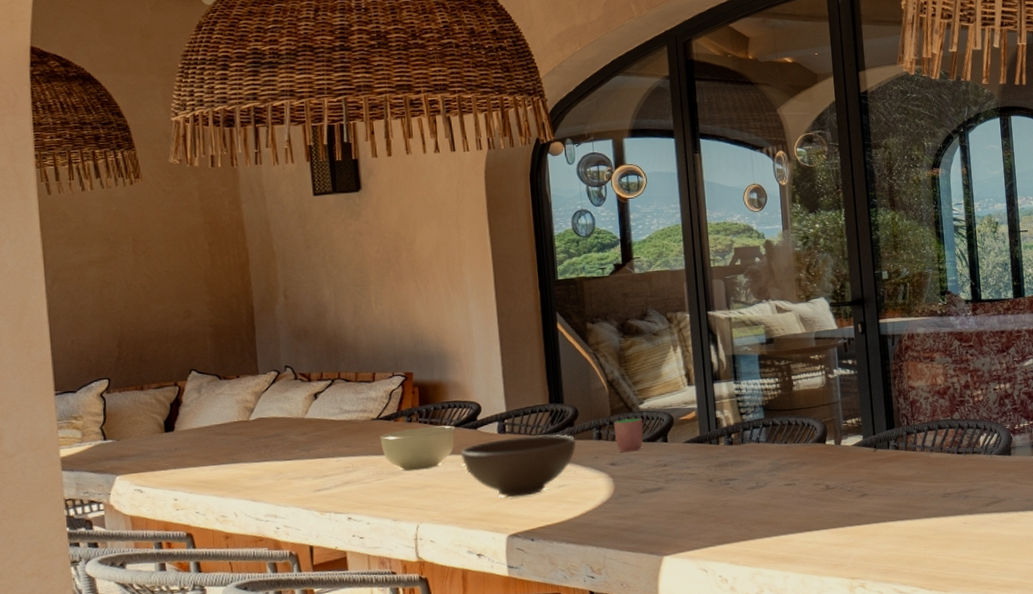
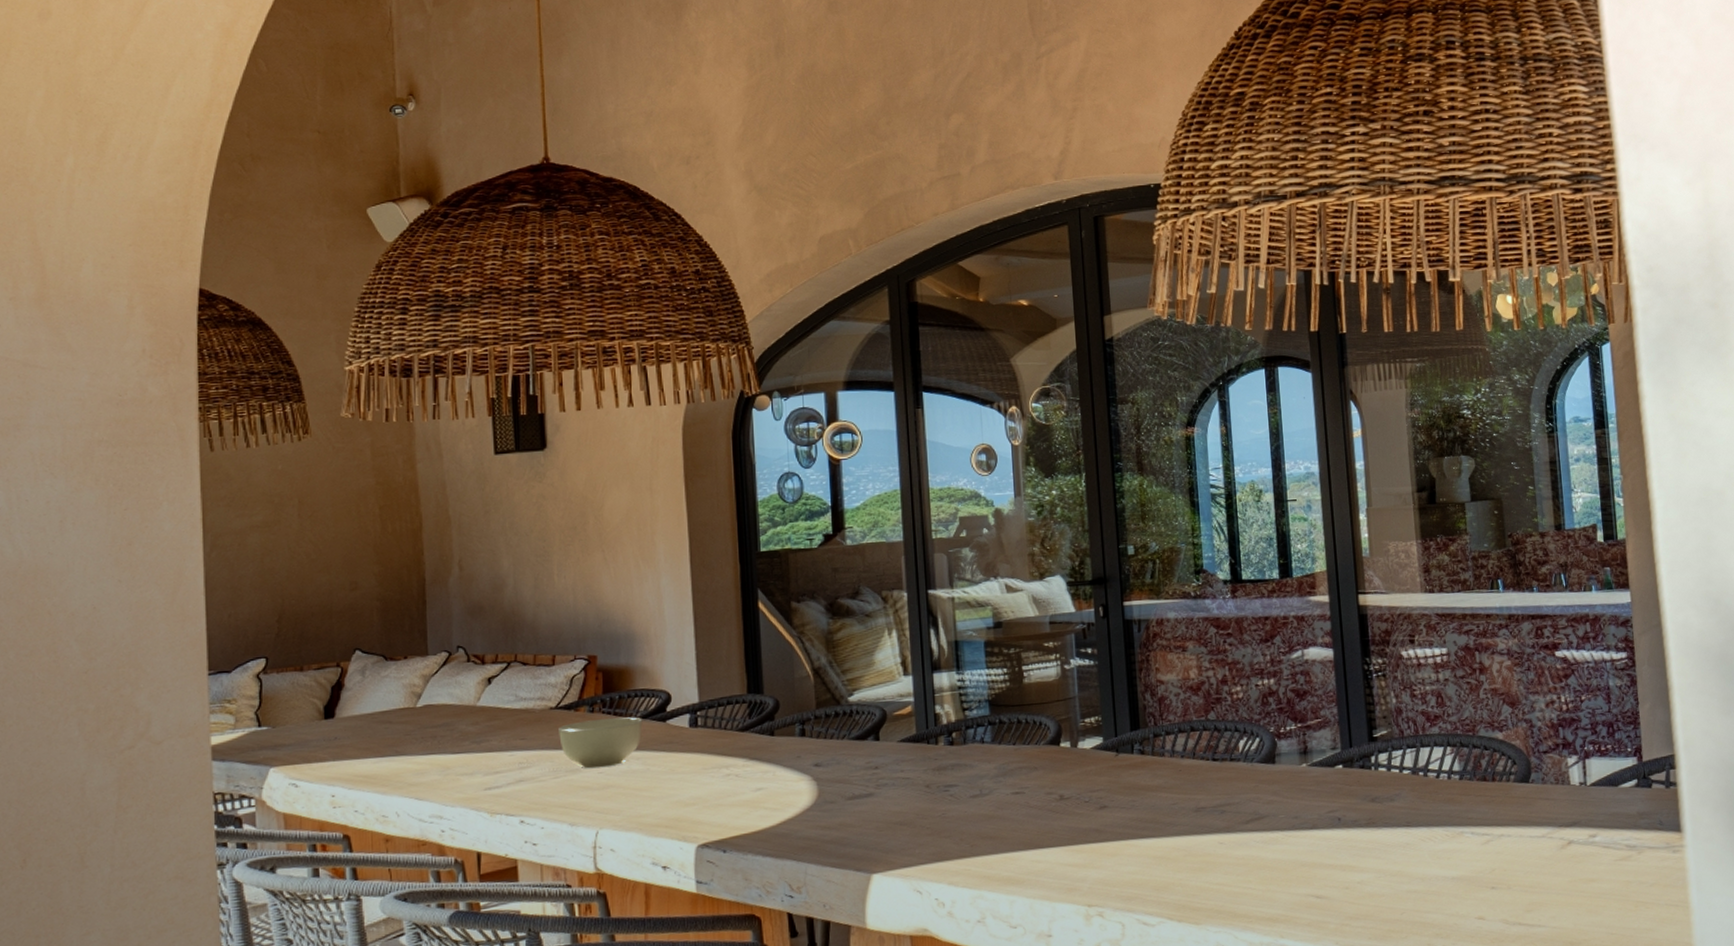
bowl: present [461,434,576,497] -> none [648,729,776,802]
cup: present [613,417,644,453] -> none [818,711,852,752]

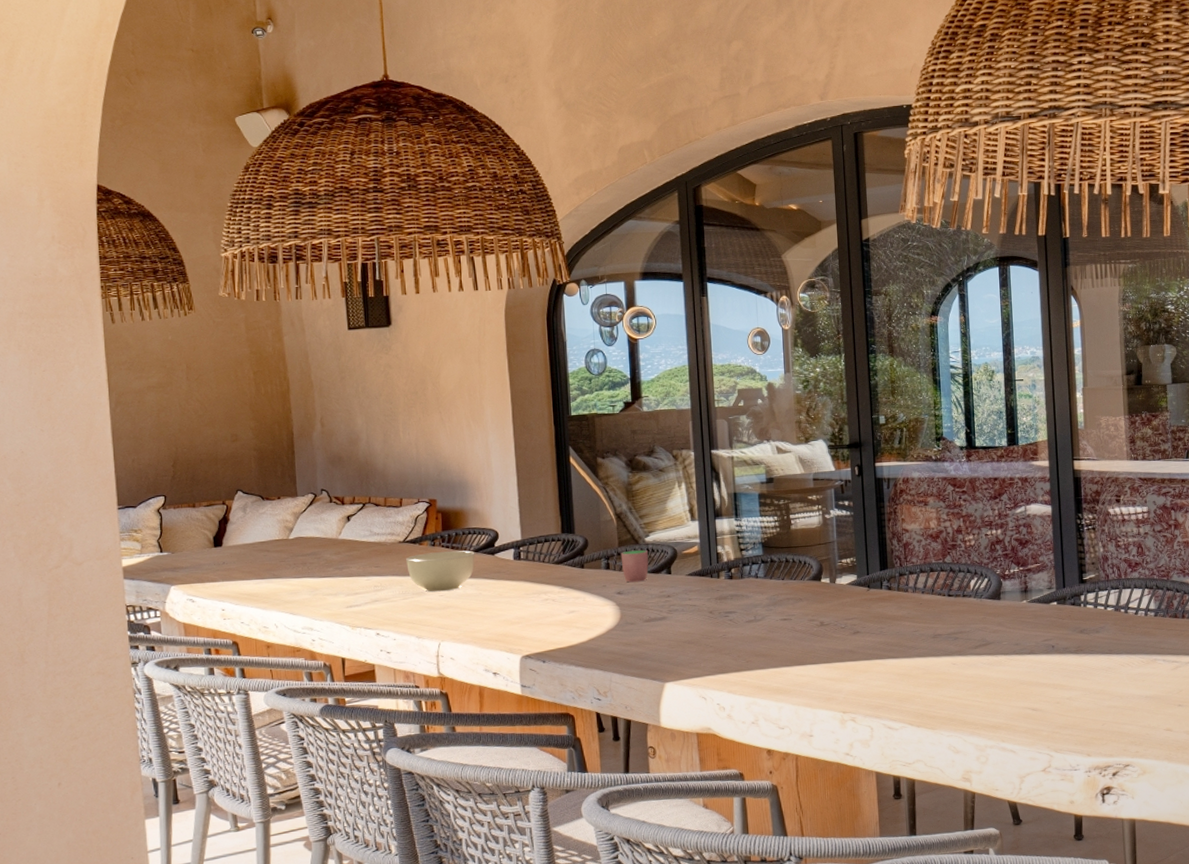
cup: none [818,711,852,752] -> present [620,549,649,583]

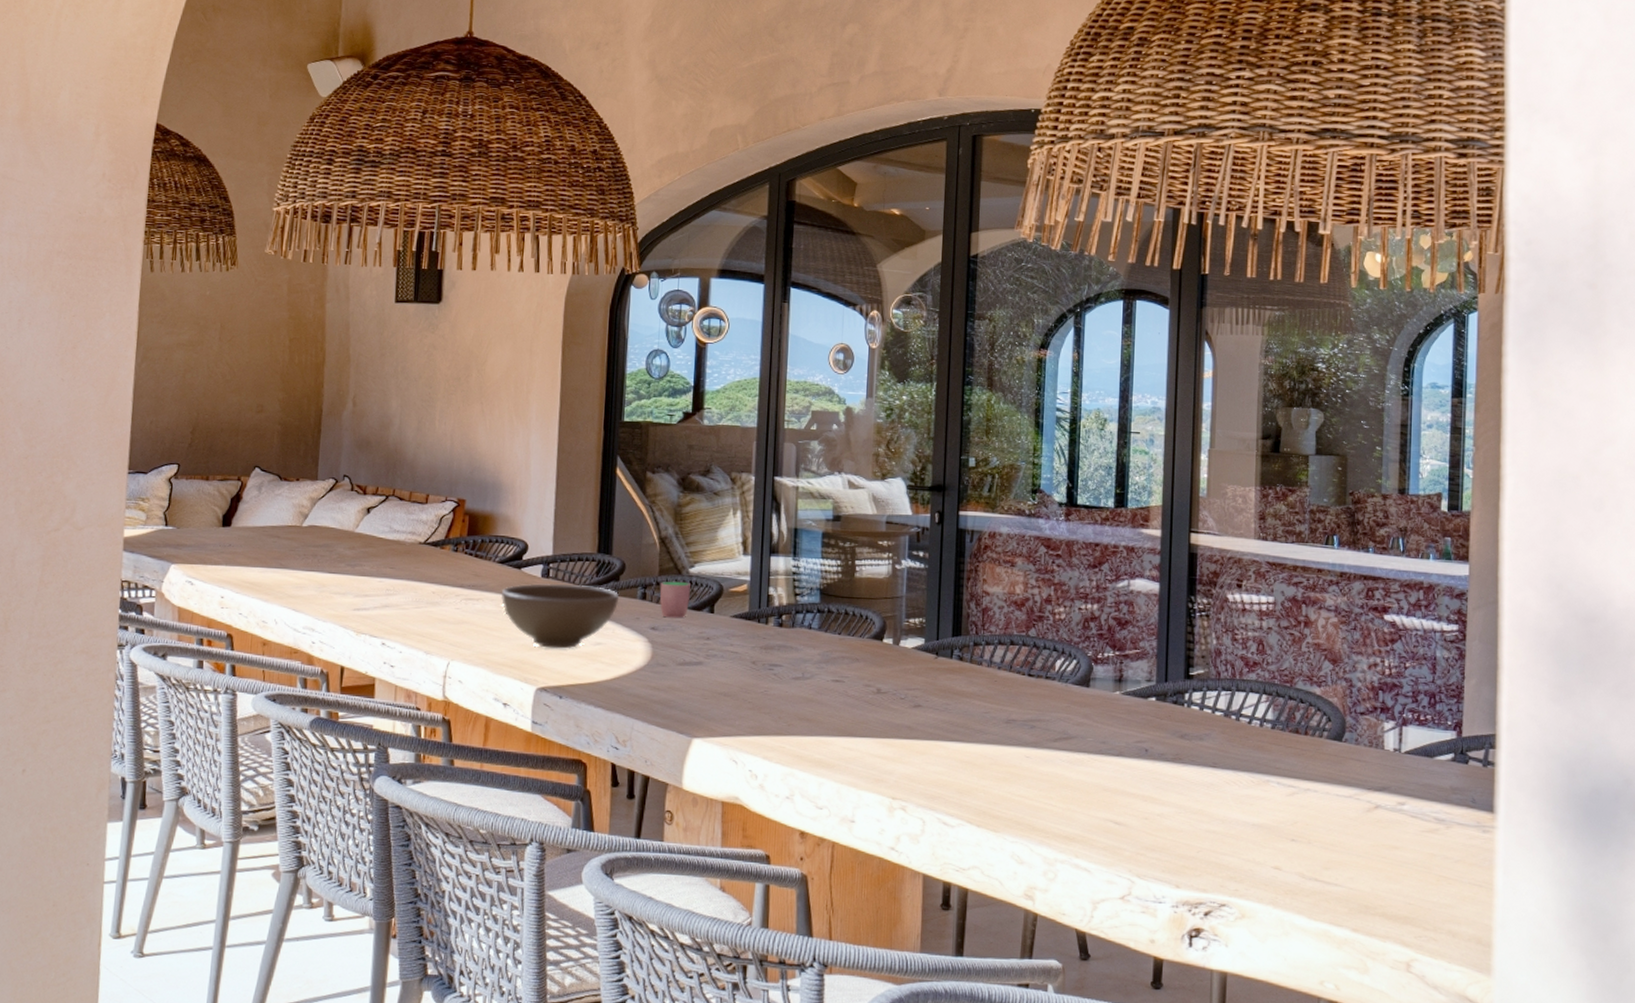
bowl: present [405,550,475,592] -> none [423,558,500,604]
bowl: none [480,562,585,621] -> present [502,583,618,649]

